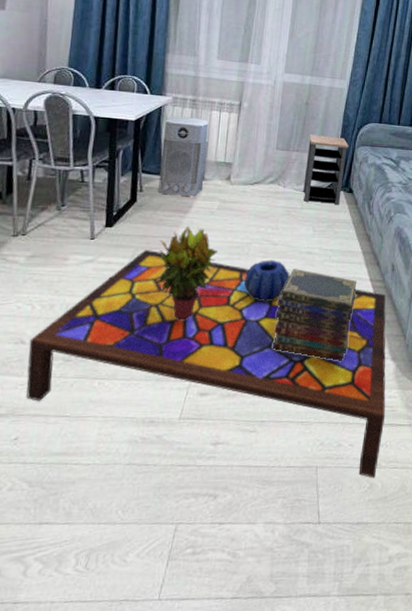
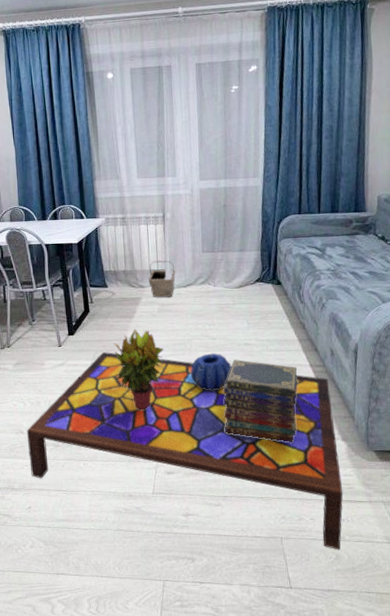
air purifier: present [158,116,209,196] -> none [102,233,144,304]
basket: none [212,152,244,194] -> present [148,260,176,298]
side table: present [303,135,349,205] -> none [231,233,271,298]

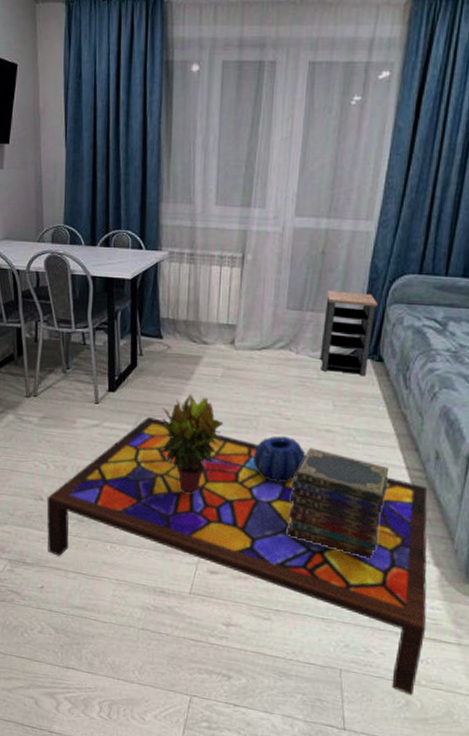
basket: present [148,260,176,298] -> none [214,313,249,360]
side table: none [231,233,271,298] -> present [320,291,378,376]

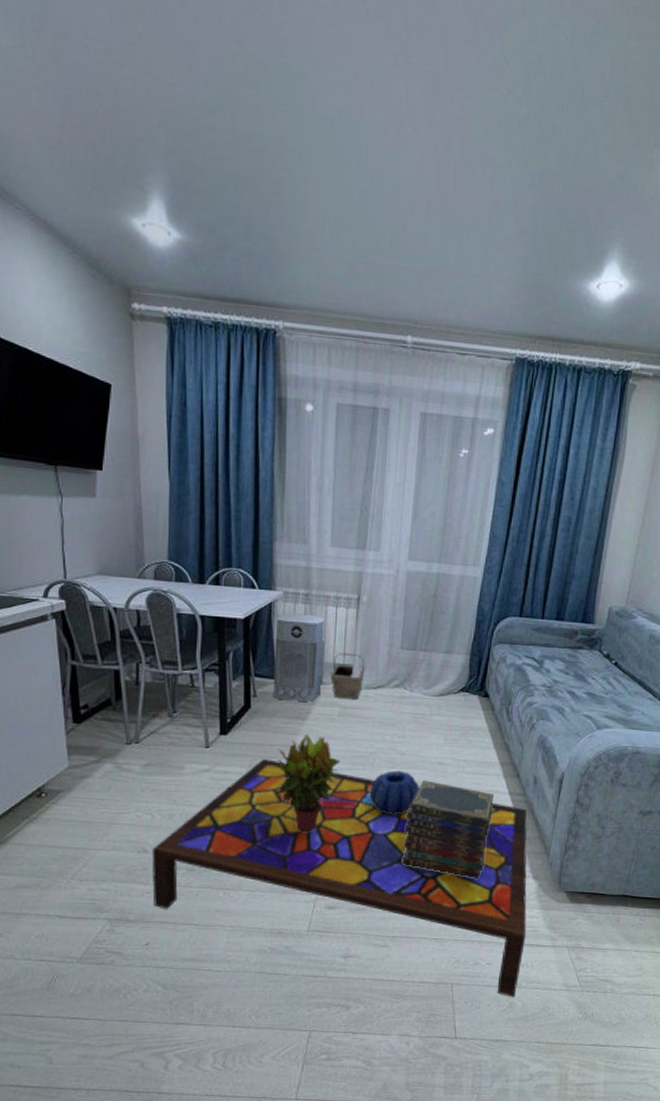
air purifier: none [158,273,209,362] -> present [273,613,325,702]
basket: none [214,313,249,360] -> present [330,653,365,699]
side table: present [320,291,378,376] -> none [432,632,484,711]

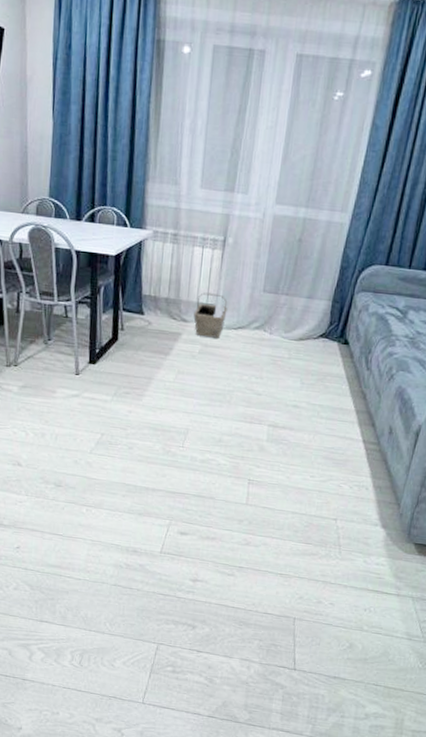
coffee table: present [152,758,527,998] -> none [24,388,380,640]
air purifier: present [273,613,325,702] -> none [139,252,191,338]
potted plant: present [275,734,340,832] -> none [137,368,198,461]
decorative bowl: present [369,770,420,813] -> none [224,410,274,451]
book stack: present [403,780,495,878] -> none [253,421,348,521]

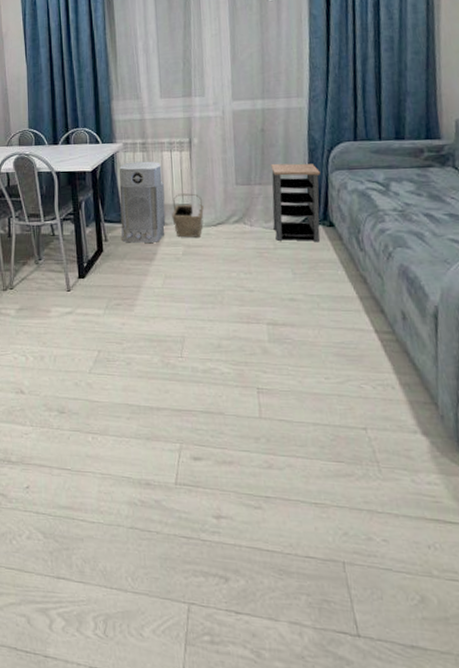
air purifier: none [139,252,191,338] -> present [119,161,166,243]
side table: none [291,276,347,358] -> present [271,163,320,243]

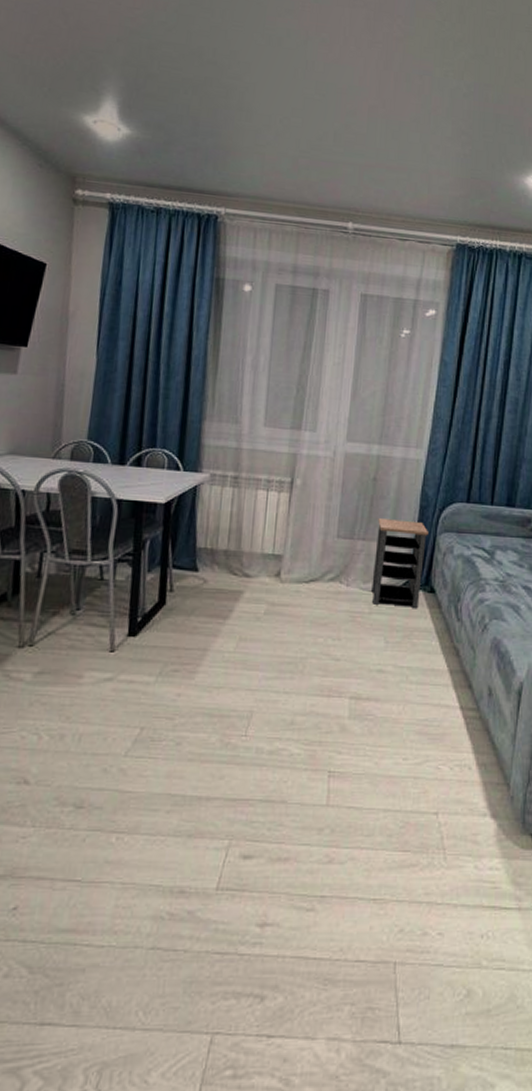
air purifier: present [119,161,166,243] -> none [192,497,254,597]
basket: present [172,193,204,238] -> none [258,541,297,595]

